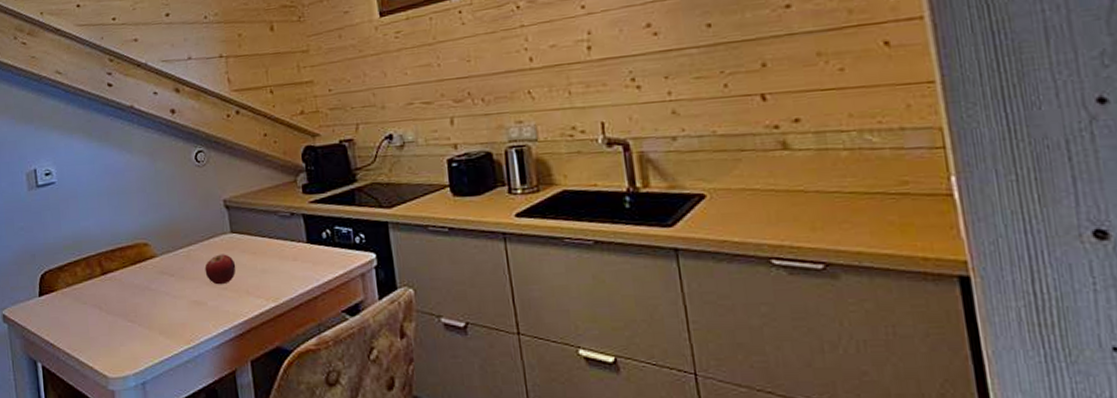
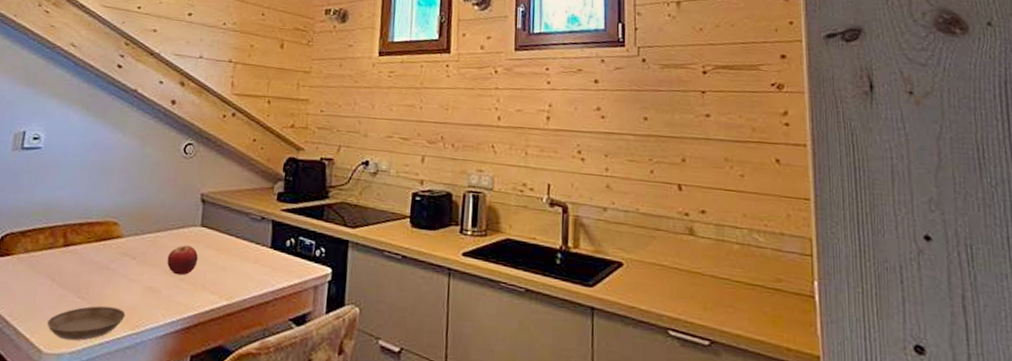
saucer: none [105,325,178,363] -> present [47,306,126,341]

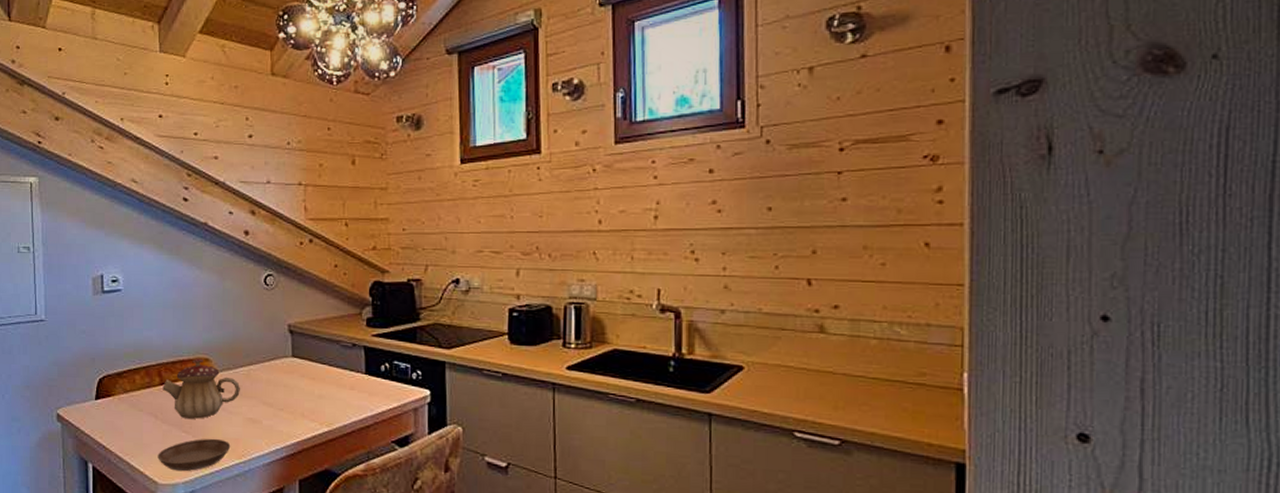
teapot: none [65,221,145,285] -> present [163,358,240,419]
fruit: present [166,245,199,276] -> none [263,376,294,406]

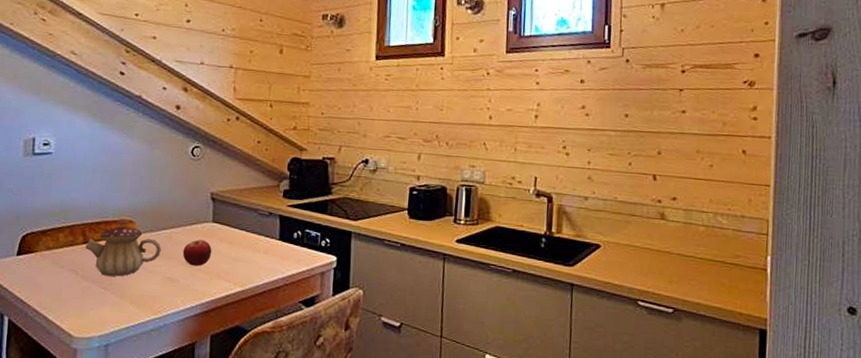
saucer: present [157,438,231,472] -> none [75,295,148,326]
fruit: none [263,376,294,406] -> present [182,239,212,267]

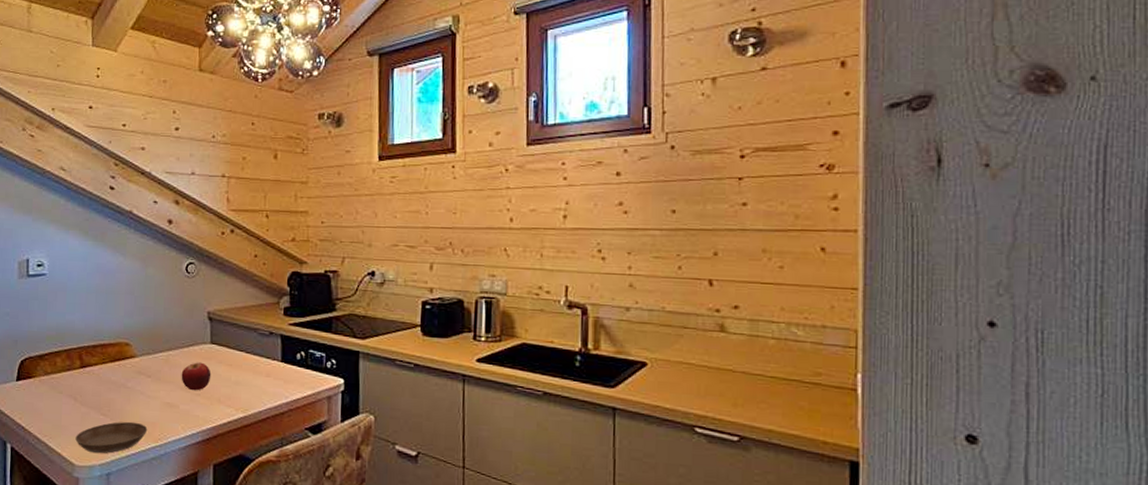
saucer: none [75,295,148,326] -> present [75,421,148,454]
teapot: present [85,220,161,277] -> none [83,342,159,402]

